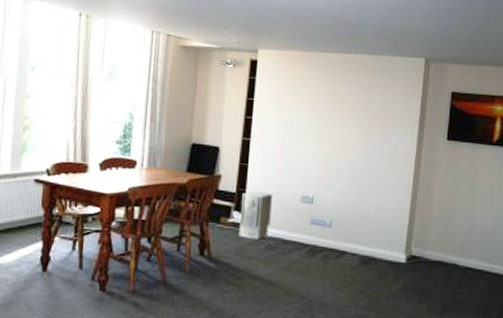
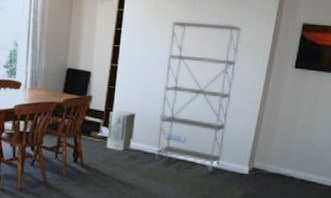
shelving unit: none [297,90,386,262] -> present [155,21,241,172]

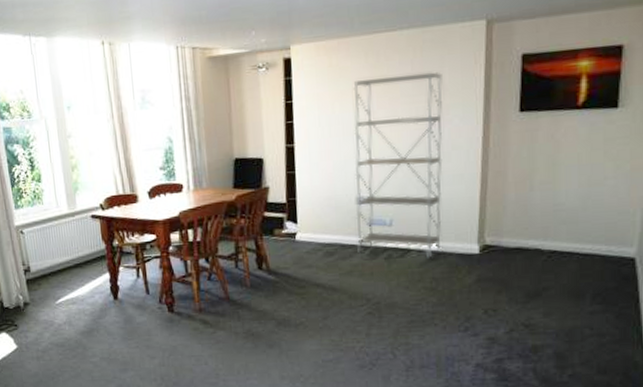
air purifier: present [106,110,137,151] -> none [293,198,326,248]

